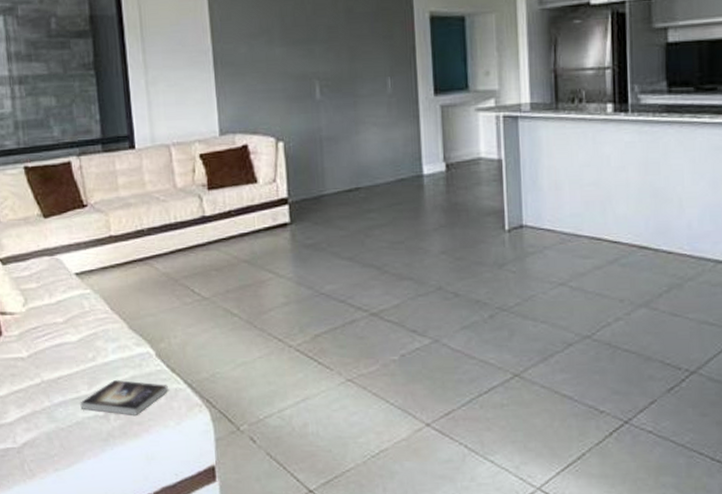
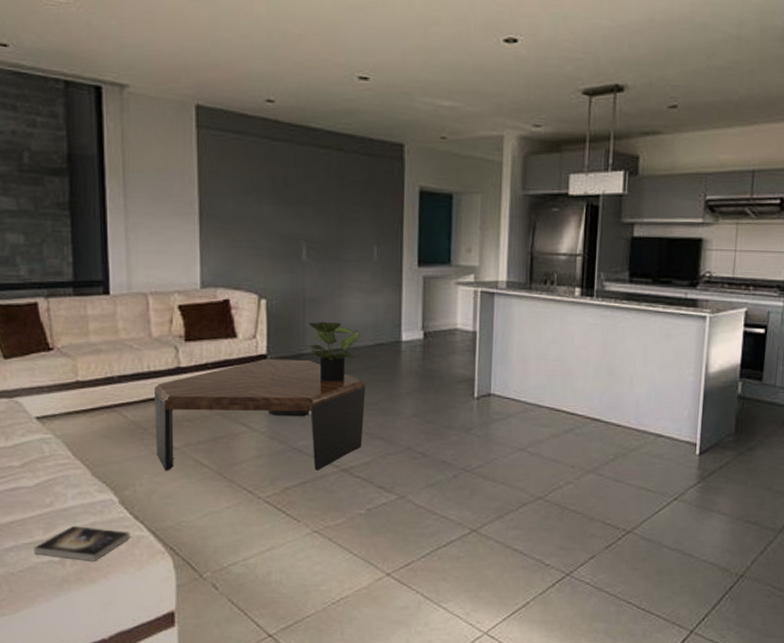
coffee table: none [182,200,391,322] -> present [155,358,366,471]
potted plant: none [326,160,380,223] -> present [306,321,361,382]

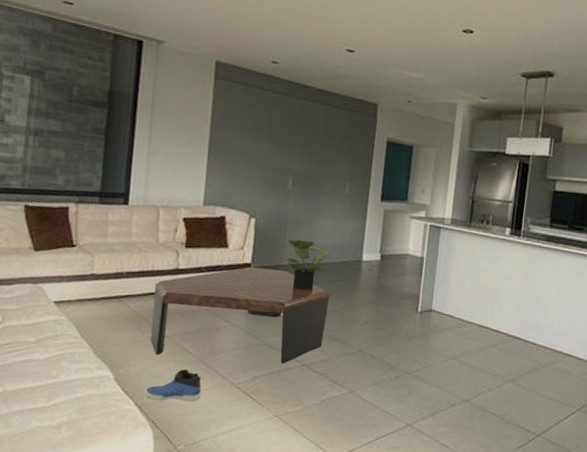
book: present [34,526,130,561] -> none [36,396,120,429]
sneaker: none [157,486,224,523] -> present [145,369,201,402]

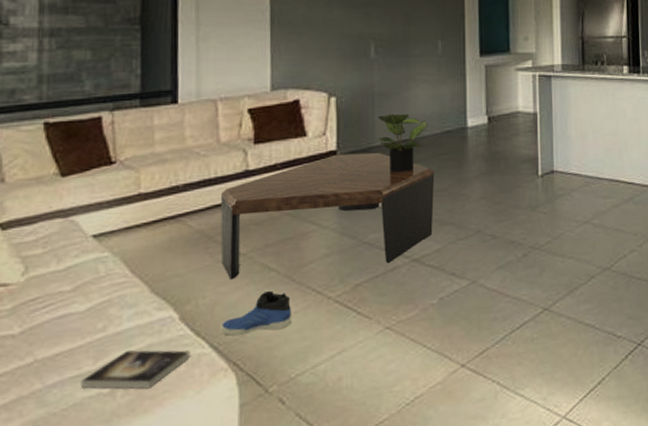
book: none [36,396,120,429] -> present [80,350,190,389]

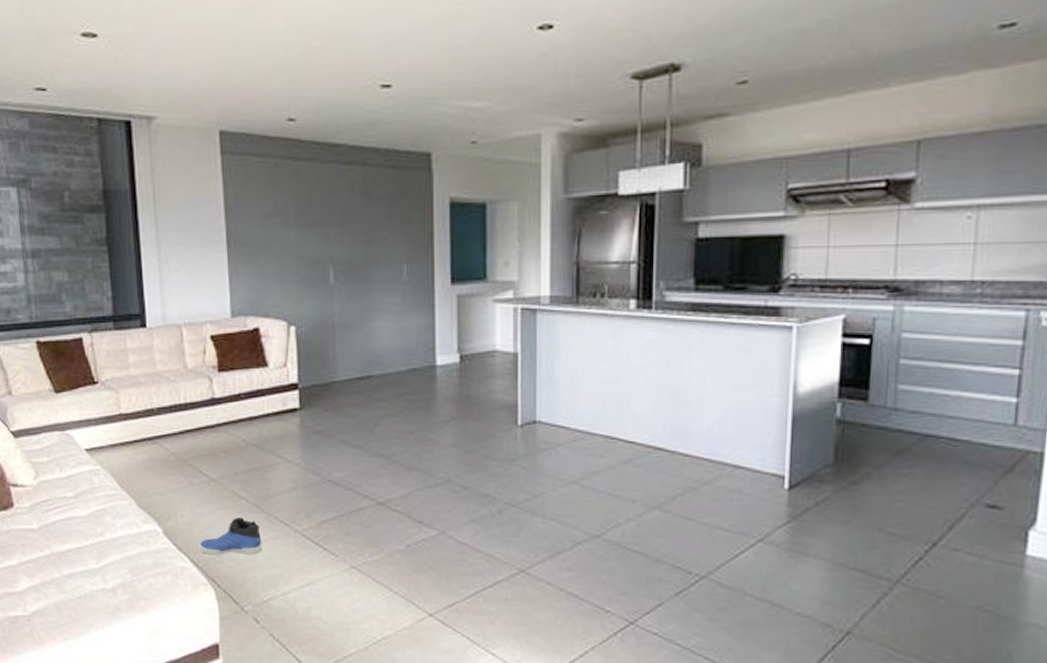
book: present [80,350,190,389] -> none [88,556,175,591]
coffee table: present [221,152,435,280] -> none [191,387,401,503]
potted plant: present [376,113,428,173] -> none [337,347,393,411]

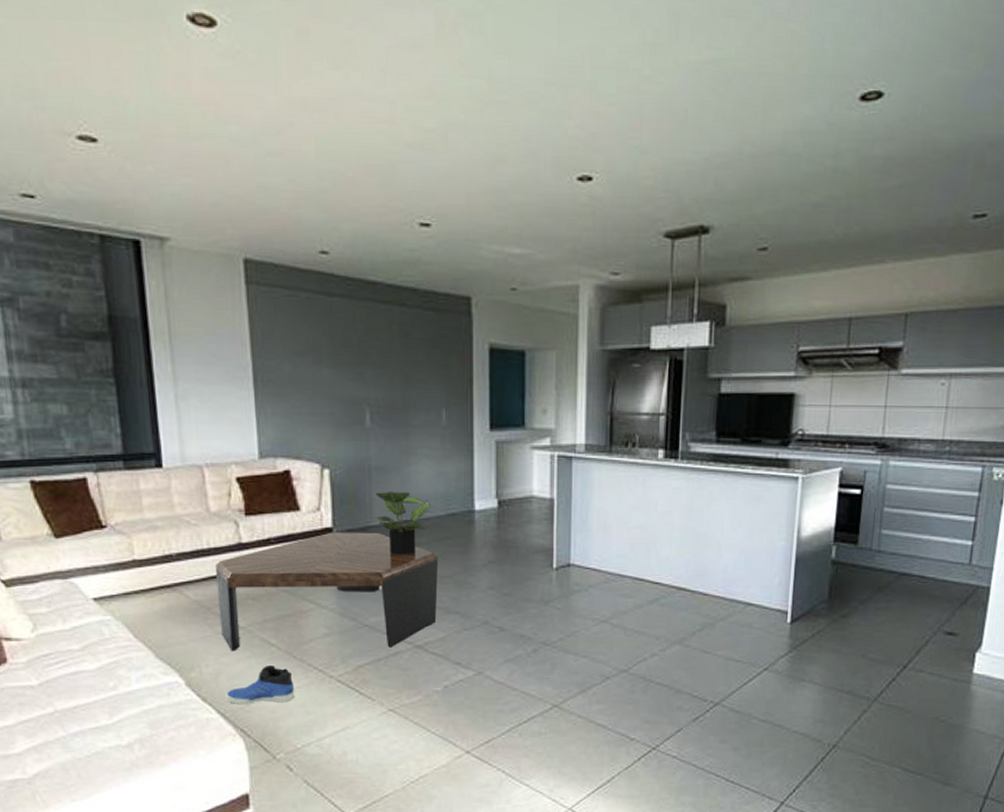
coffee table: none [191,387,401,503] -> present [216,532,439,651]
potted plant: none [337,347,393,411] -> present [374,491,431,555]

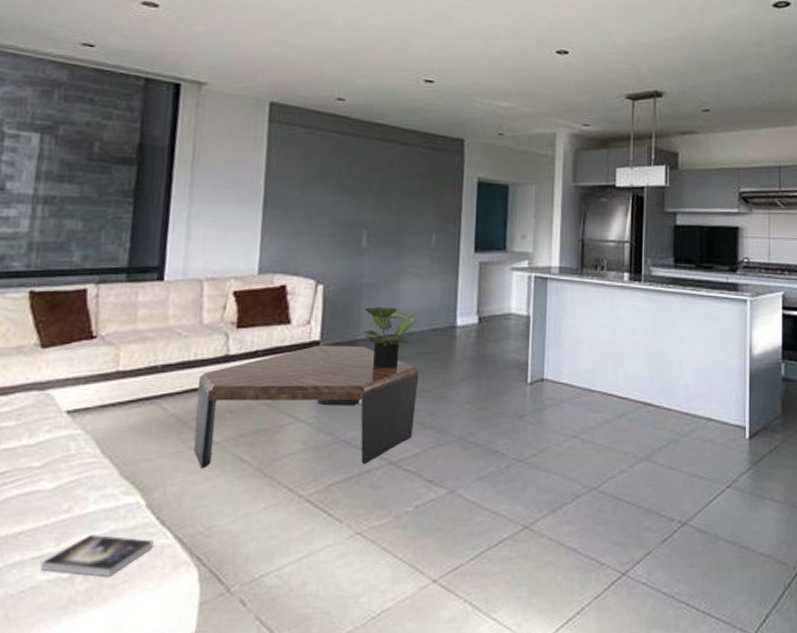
book: none [100,710,199,745] -> present [40,535,154,577]
sneaker: present [226,666,295,704] -> none [187,484,261,528]

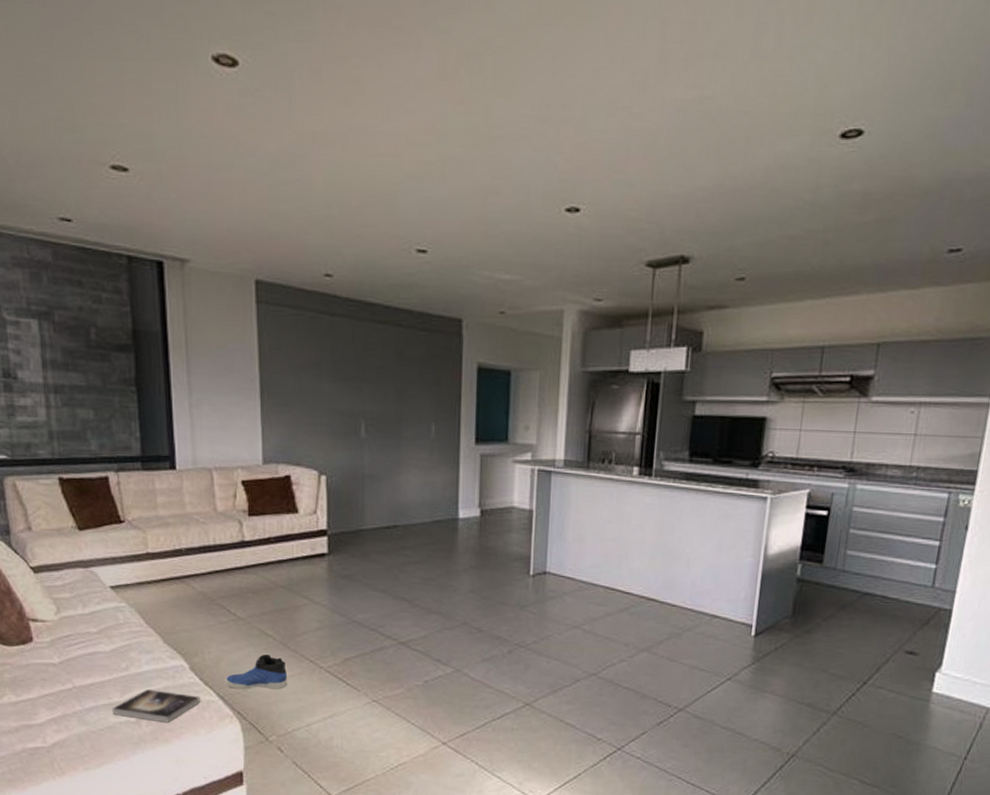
sneaker: none [187,484,261,528] -> present [225,655,288,689]
coffee table: present [194,345,419,469] -> none [220,533,424,643]
potted plant: present [361,306,416,369] -> none [365,497,418,558]

